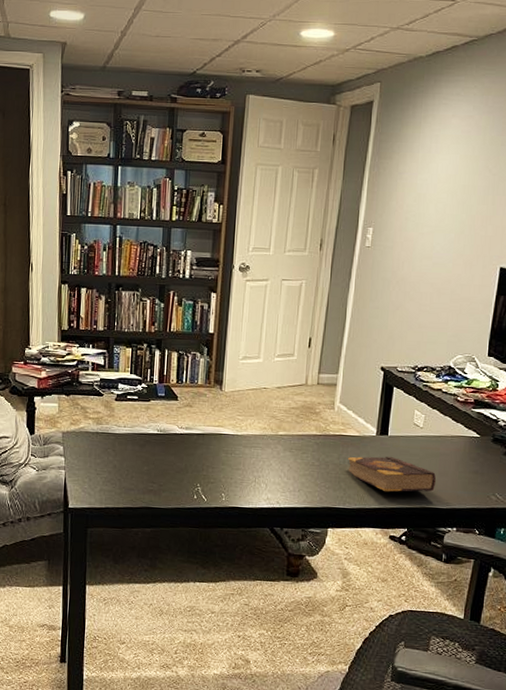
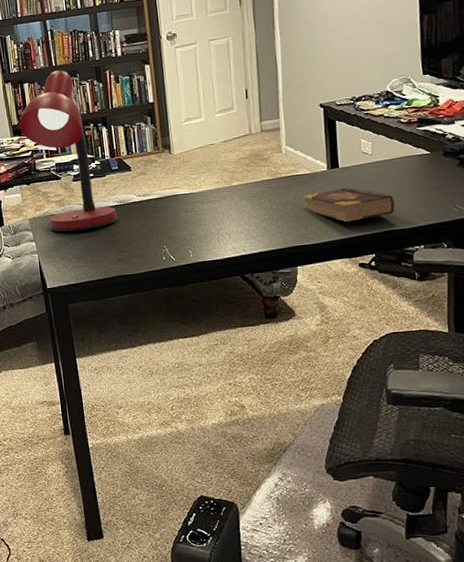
desk lamp: none [68,281,156,454] -> present [18,70,118,232]

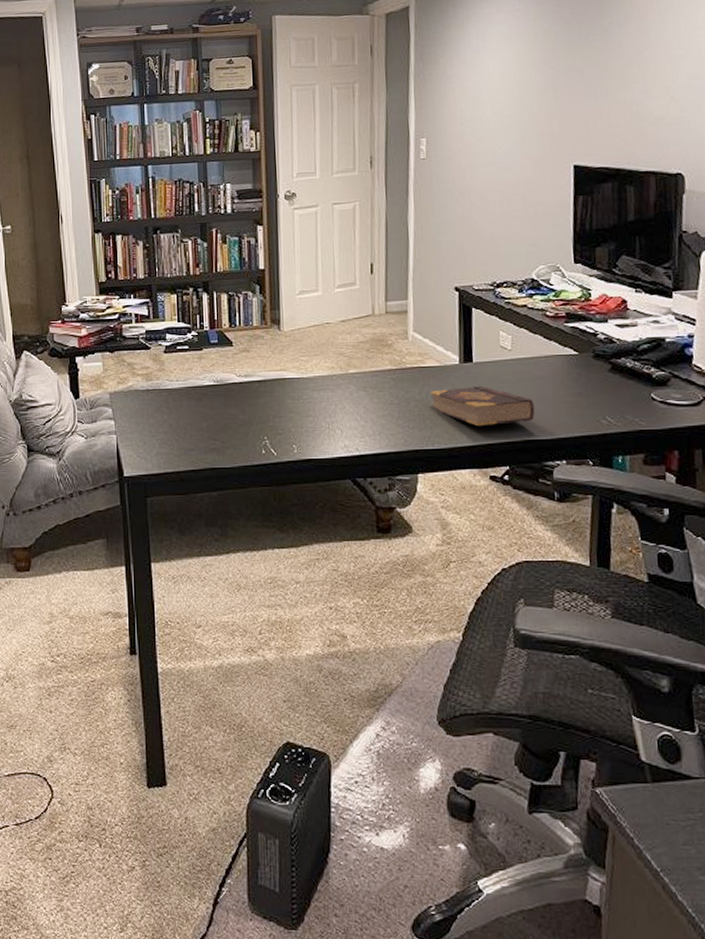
desk lamp: present [18,70,118,232] -> none [106,223,213,412]

